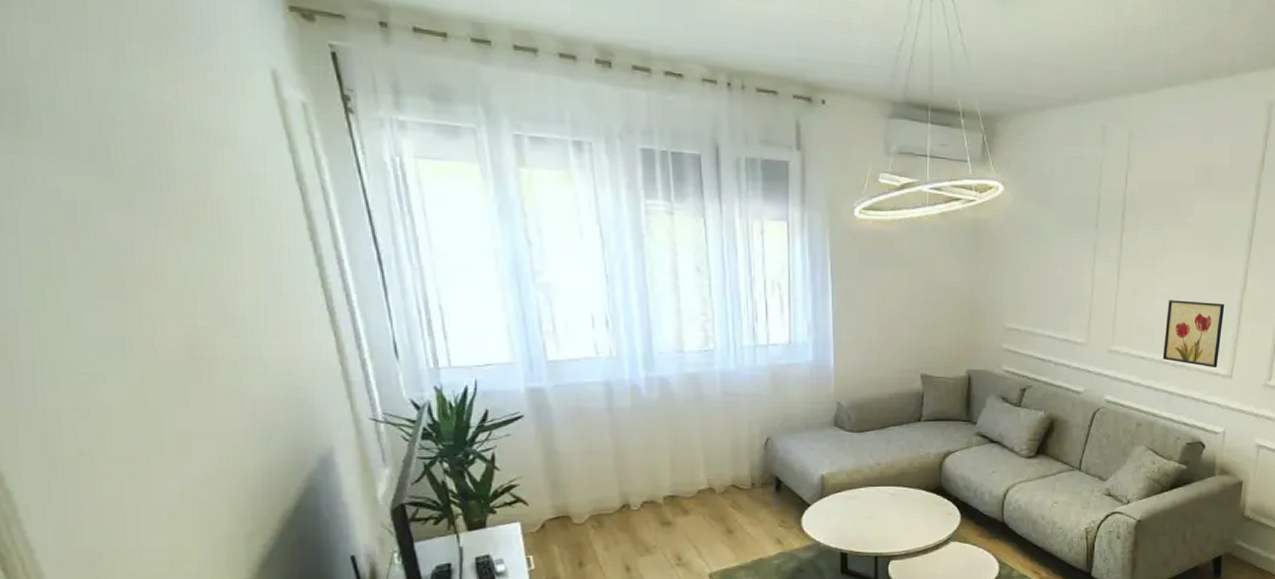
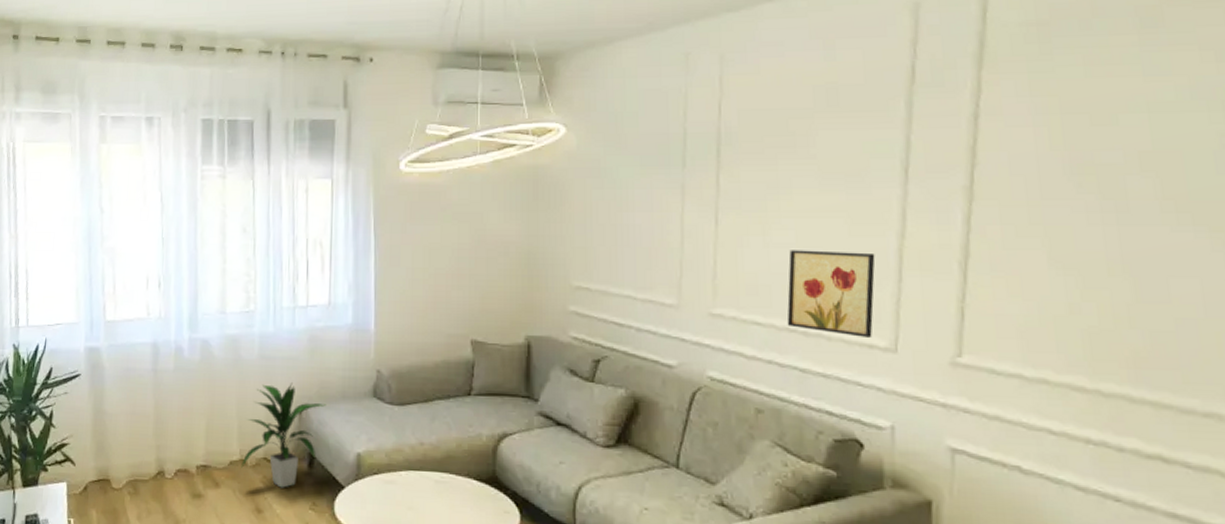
indoor plant: none [710,416,791,510] -> present [241,382,327,488]

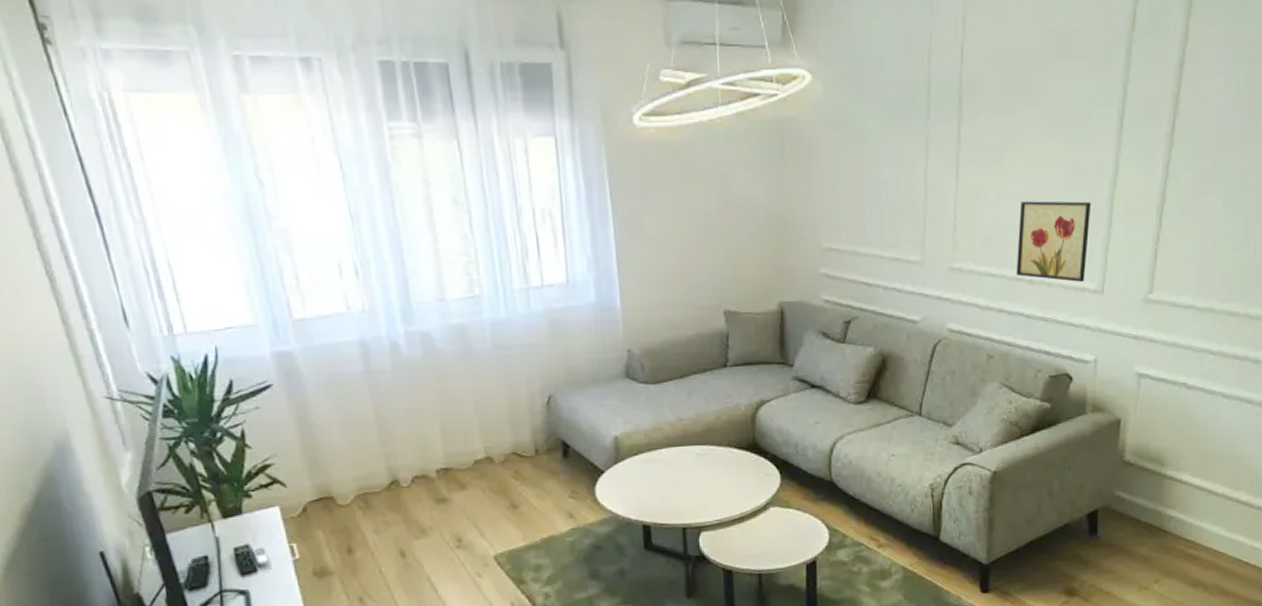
indoor plant: present [241,382,327,488] -> none [488,371,576,481]

